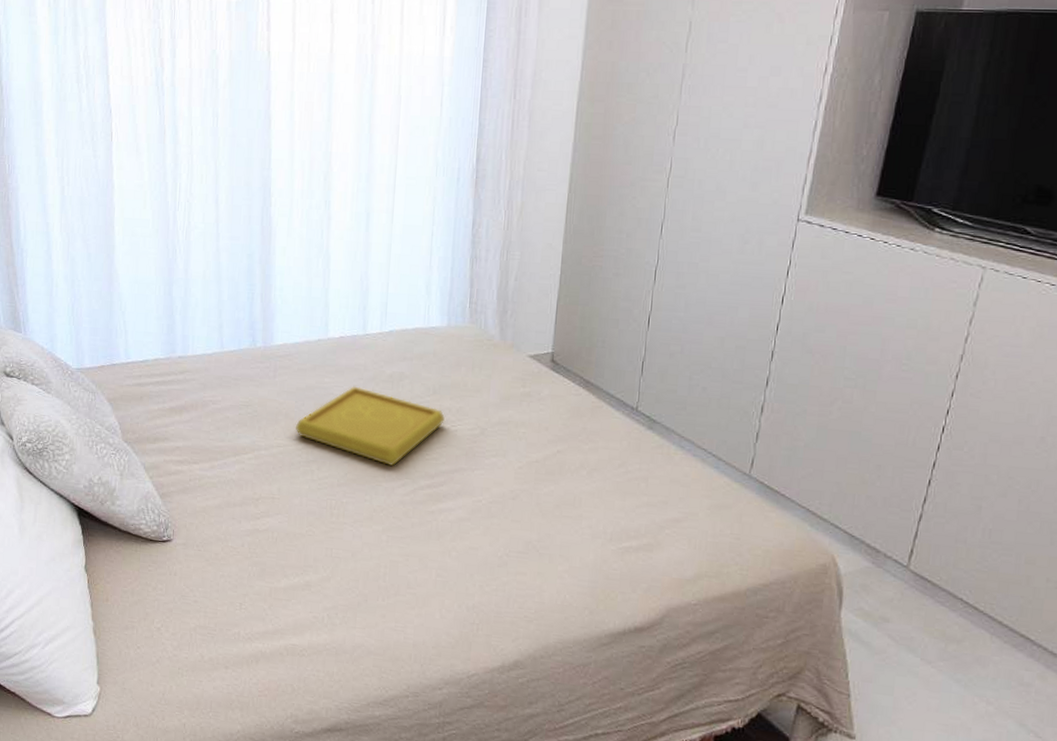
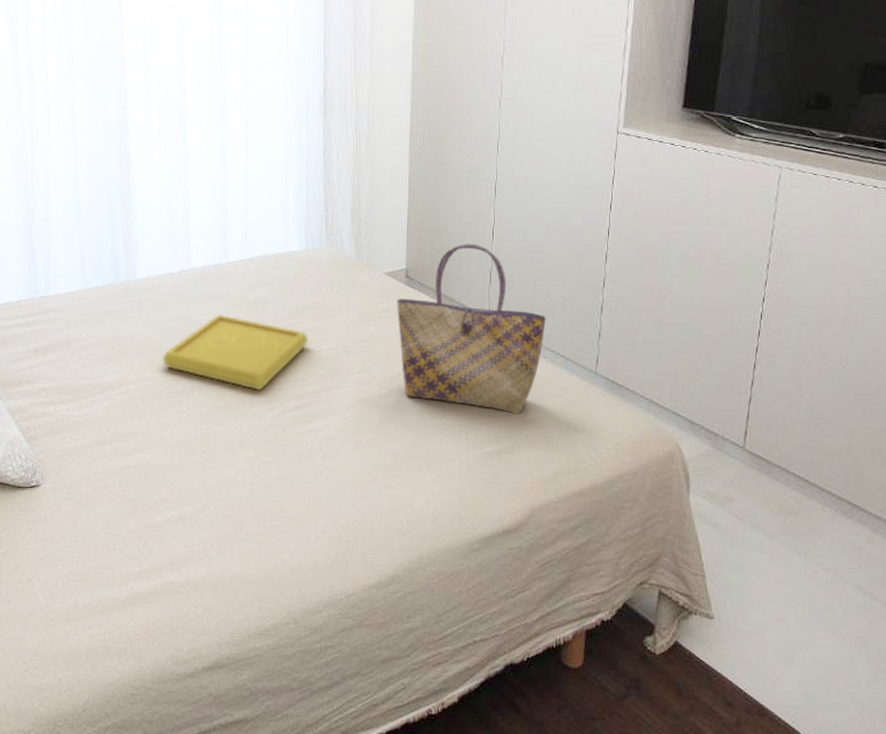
tote bag: none [539,330,700,512] -> present [396,243,546,414]

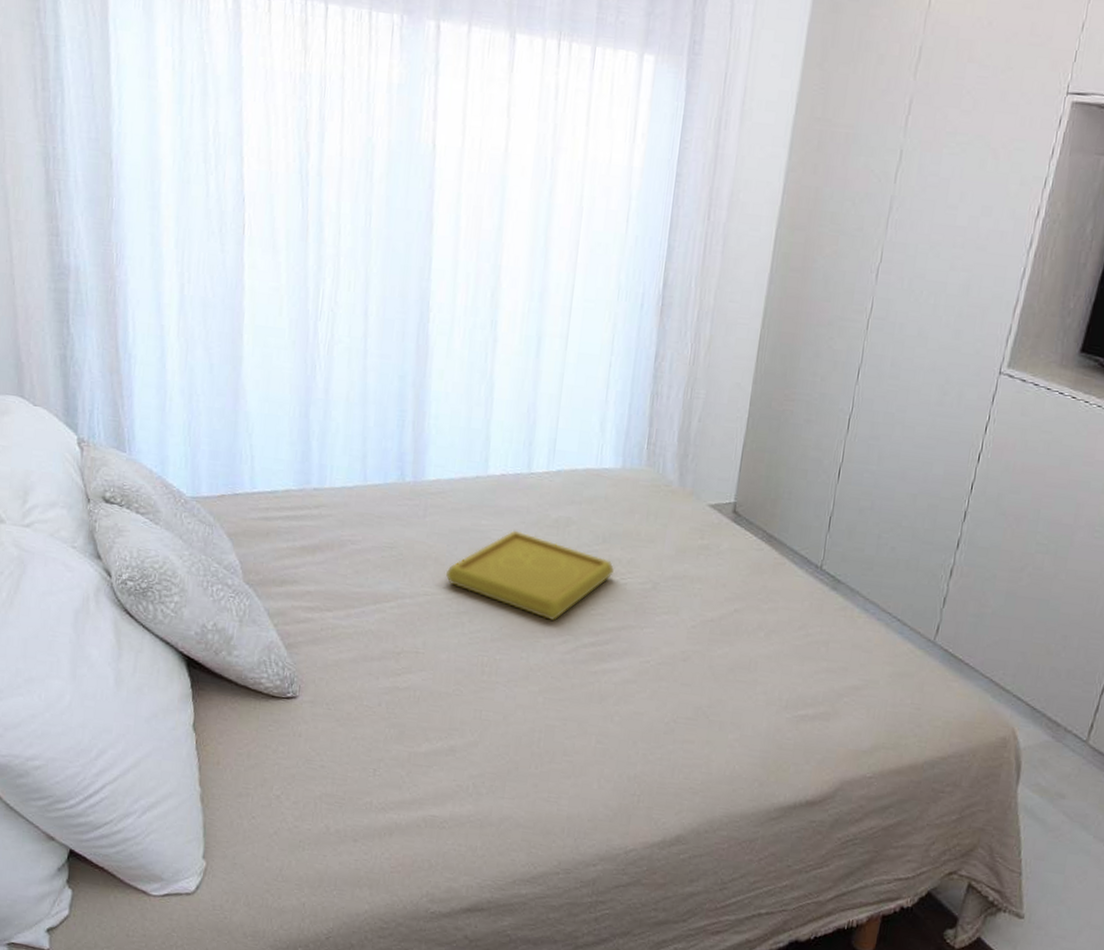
tote bag: present [396,243,546,414] -> none [716,481,887,679]

